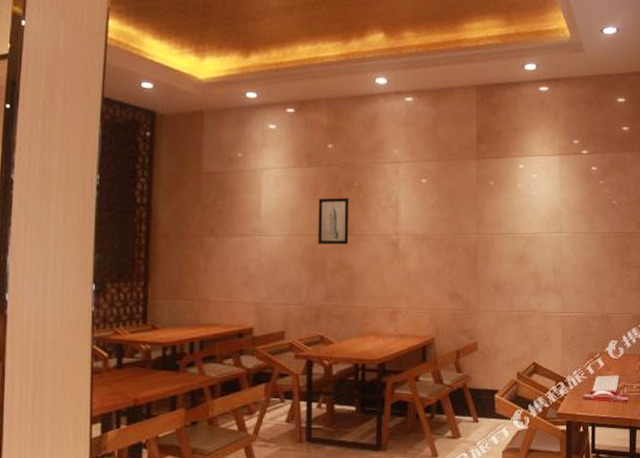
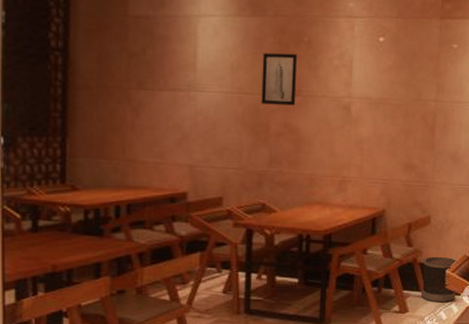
wastebasket: none [473,381,506,427] -> present [421,256,457,303]

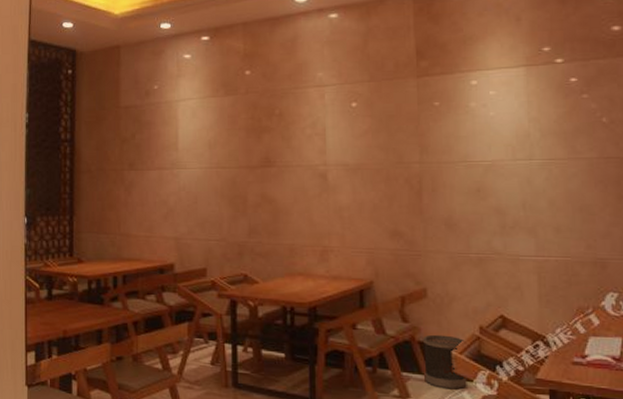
wall art: present [261,53,298,106] -> none [237,126,271,177]

